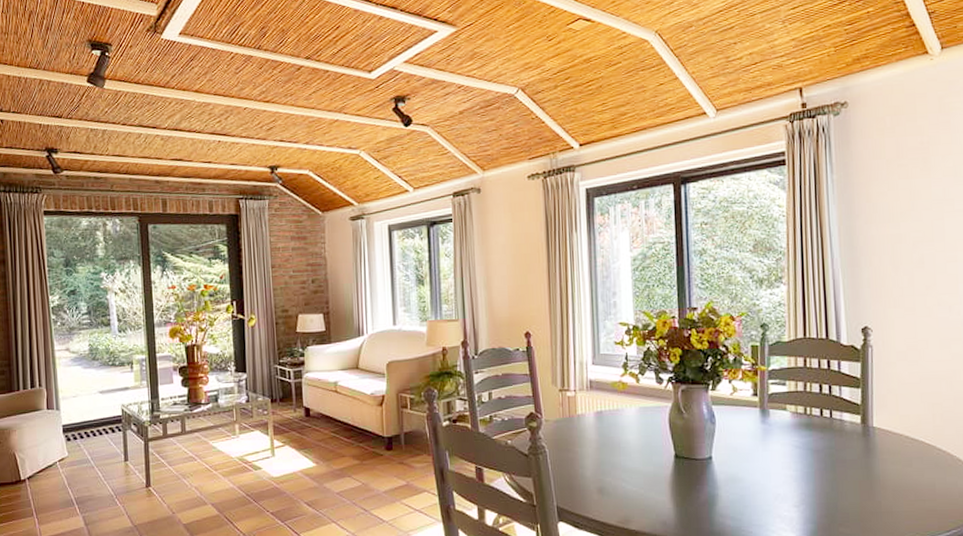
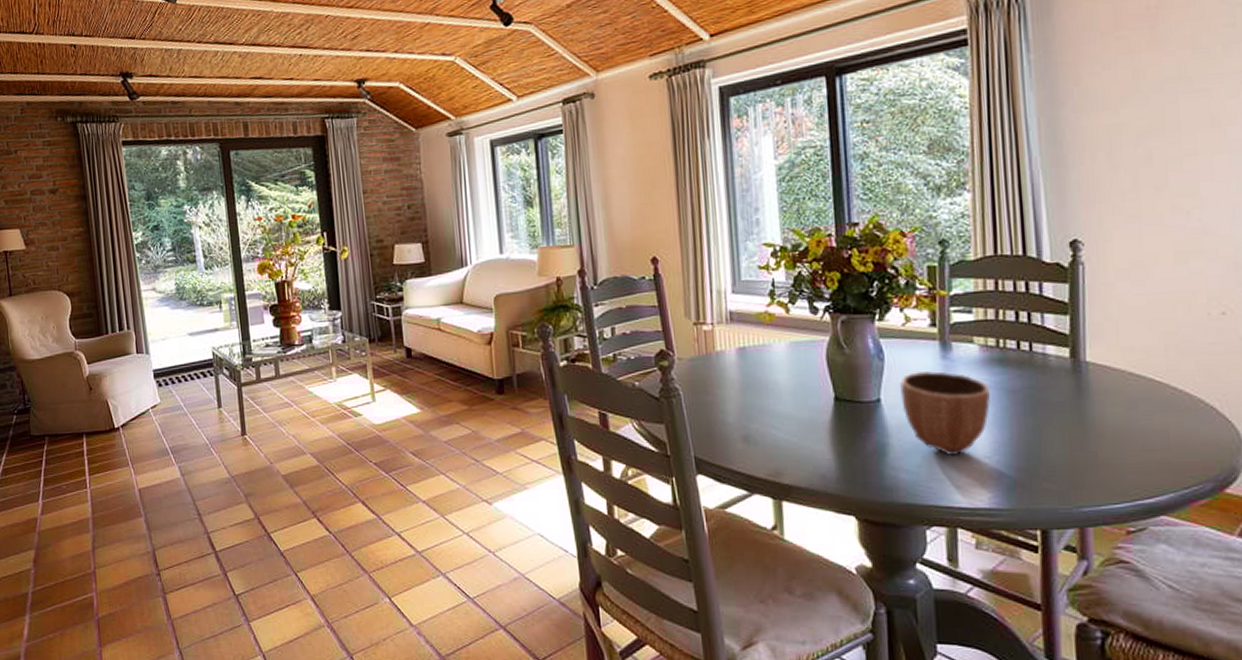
decorative bowl: none [728,434,799,505] -> present [900,371,990,455]

